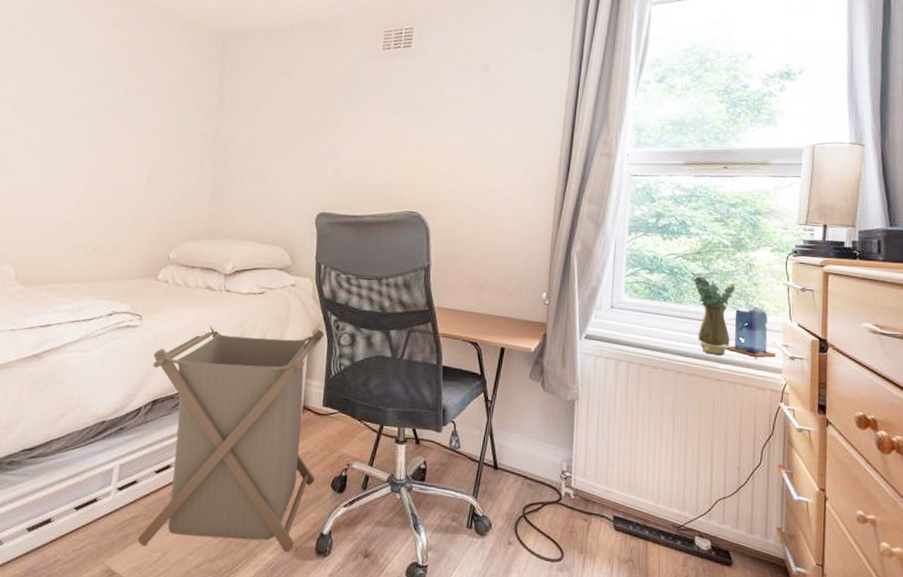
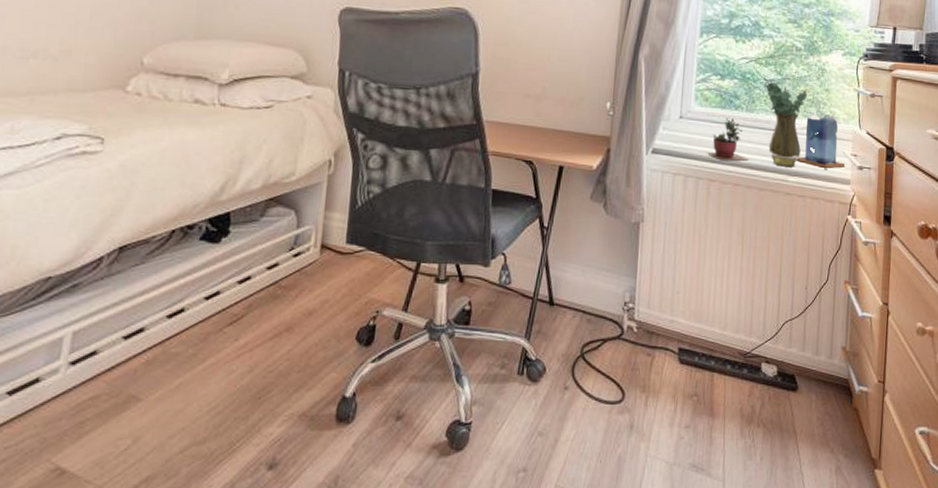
laundry basket: present [138,324,325,552] -> none [99,147,349,434]
succulent plant: none [637,308,679,348] -> present [706,117,749,161]

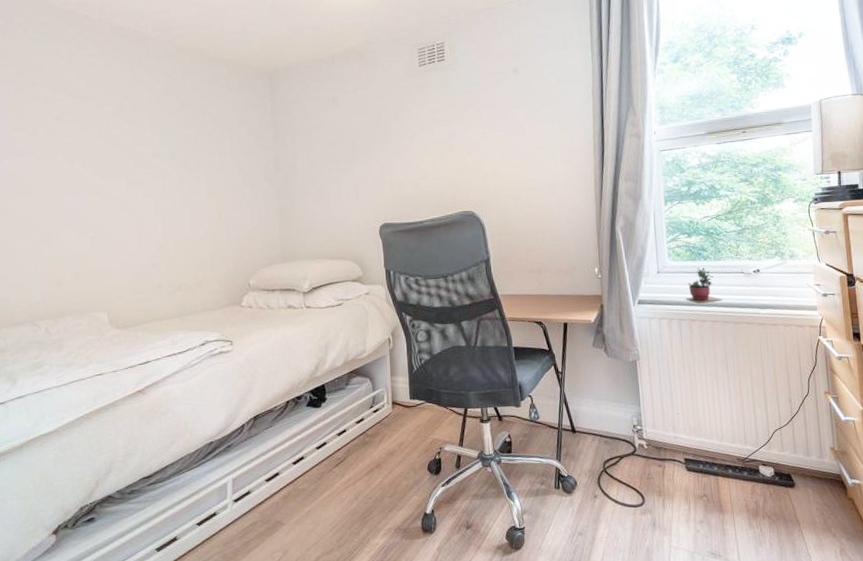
vase: present [763,76,808,167] -> none [725,229,768,302]
candle: present [796,110,846,169] -> none [765,251,811,300]

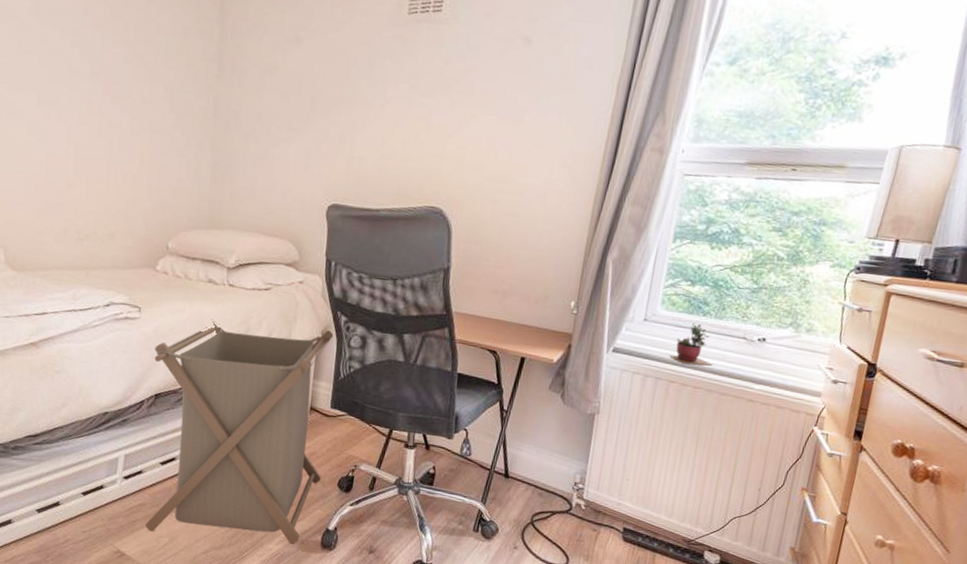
laundry basket: none [248,331,412,549] -> present [146,319,334,544]

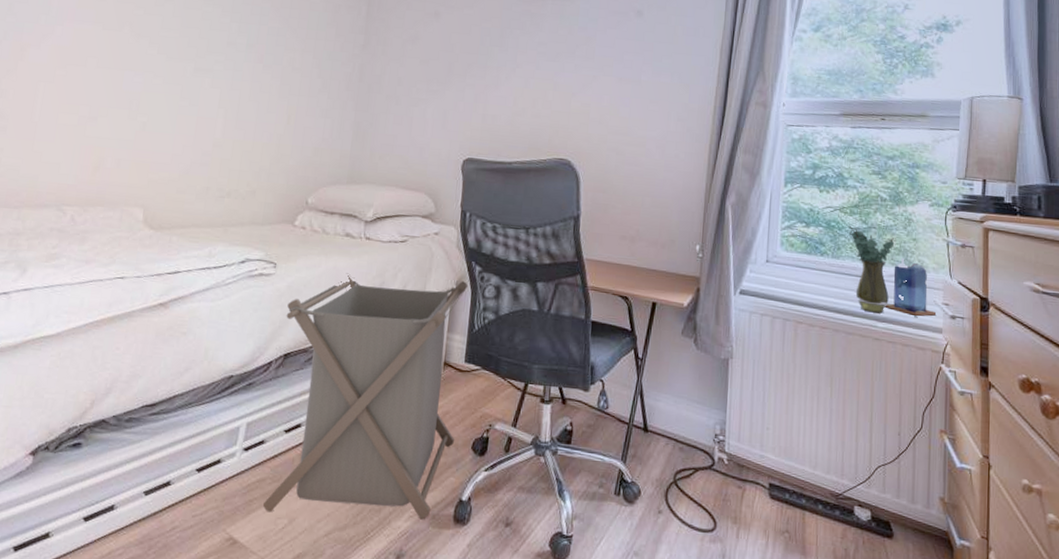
succulent plant: present [668,323,713,366] -> none [793,263,836,305]
vase: none [734,285,785,376] -> present [849,225,895,314]
candle: none [764,321,819,381] -> present [885,258,937,317]

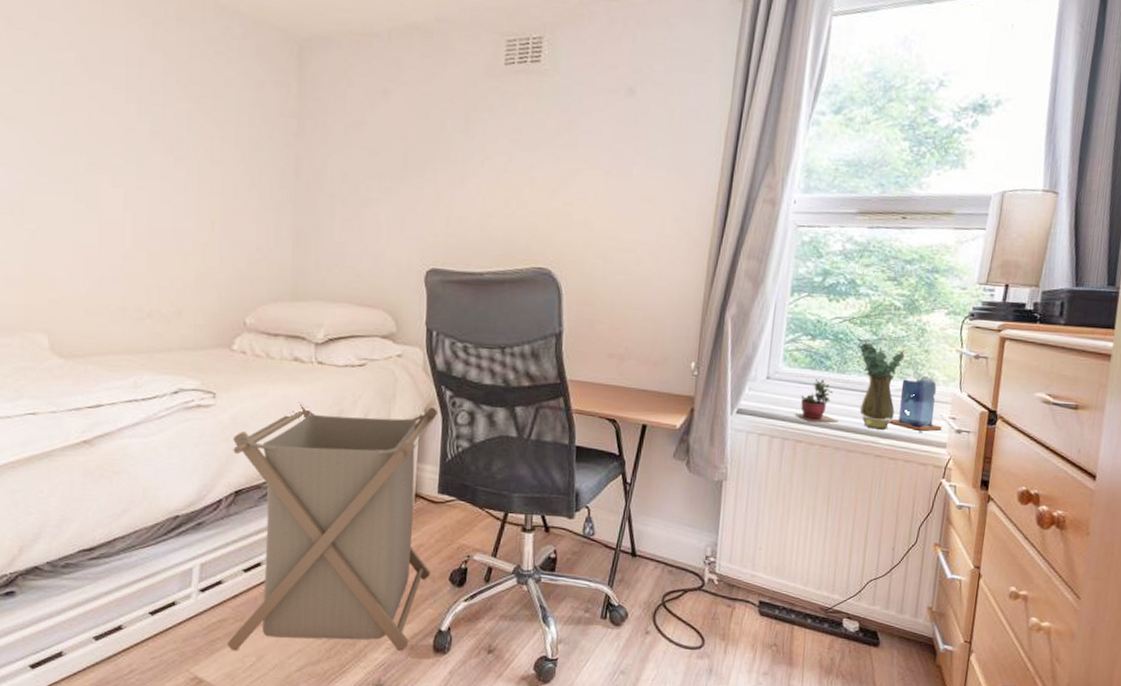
succulent plant: none [793,263,836,305] -> present [793,378,839,423]

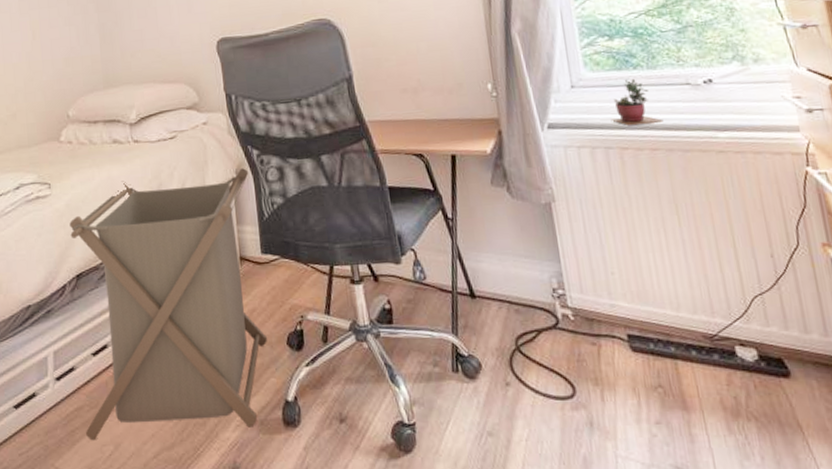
vase: present [857,337,905,430] -> none [659,28,727,123]
candle: present [889,372,943,432] -> none [722,54,788,118]

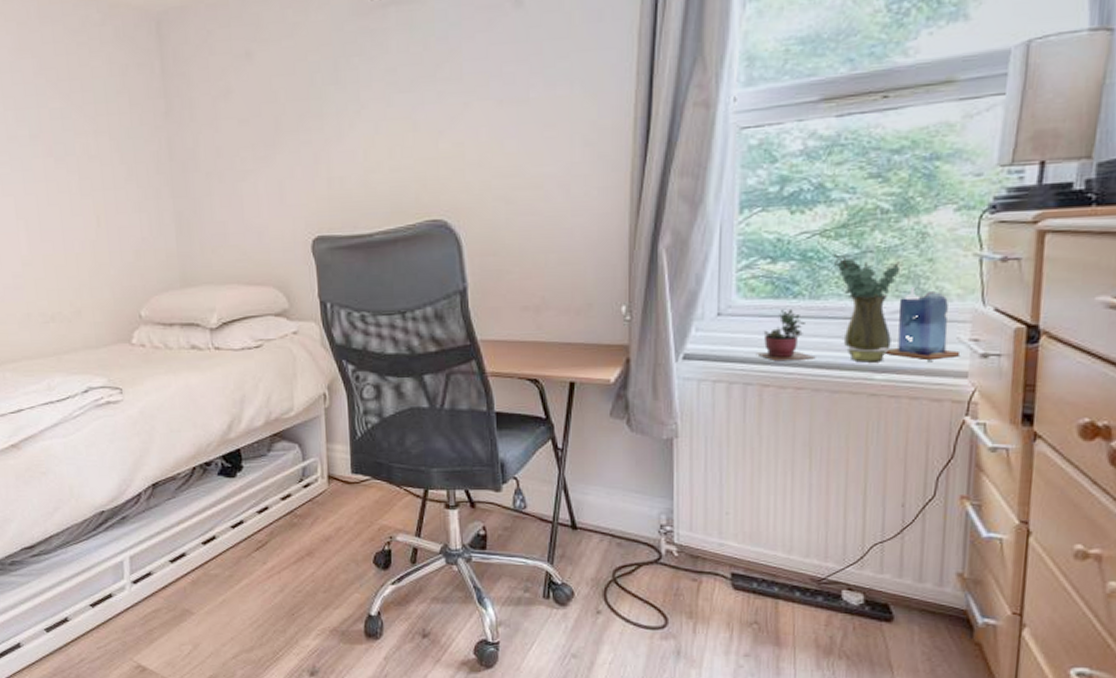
laundry basket: present [69,168,267,441] -> none [144,384,353,640]
vase: none [659,28,727,123] -> present [833,252,901,363]
candle: none [722,54,788,118] -> present [885,287,961,361]

